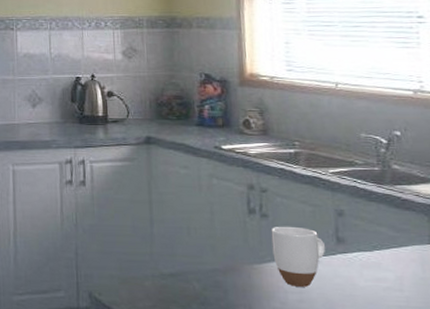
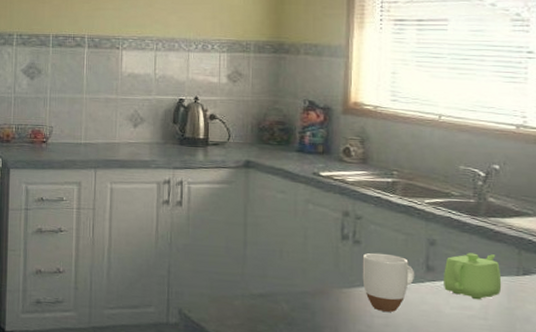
teapot: none [354,222,415,271] -> present [444,253,502,300]

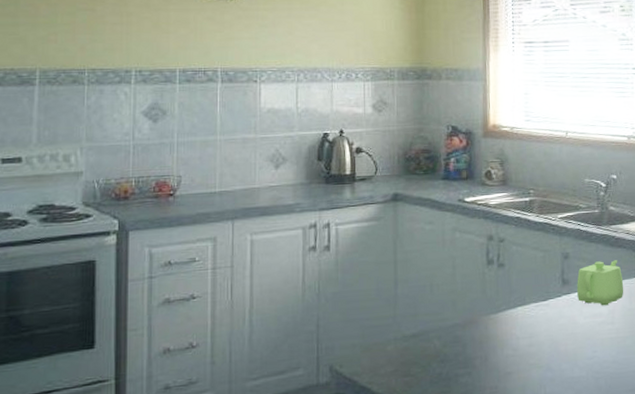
mug: present [362,252,415,312] -> none [506,273,553,332]

